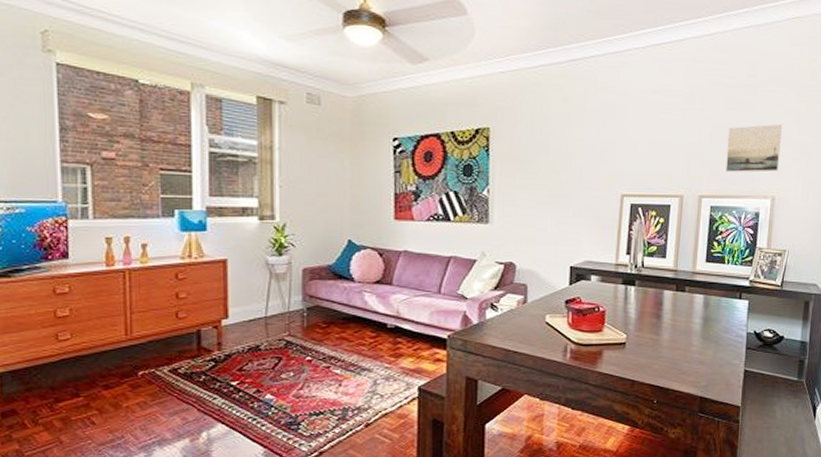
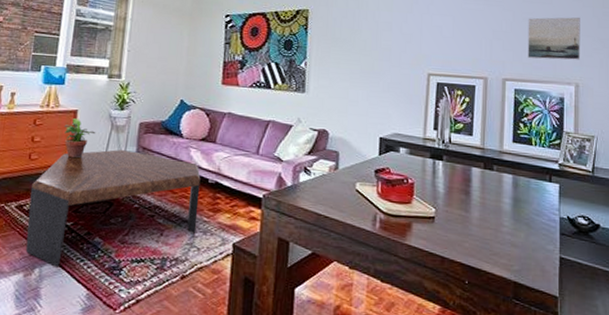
coffee table: none [183,300,378,429] -> present [25,149,201,267]
potted plant: none [213,269,252,313] -> present [64,118,96,159]

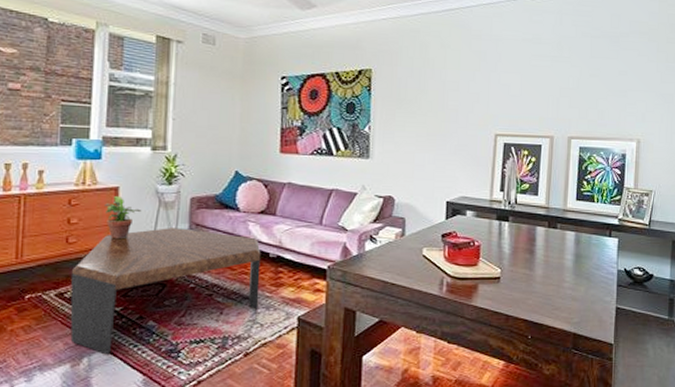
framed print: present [528,17,581,60] -> none [593,72,644,116]

